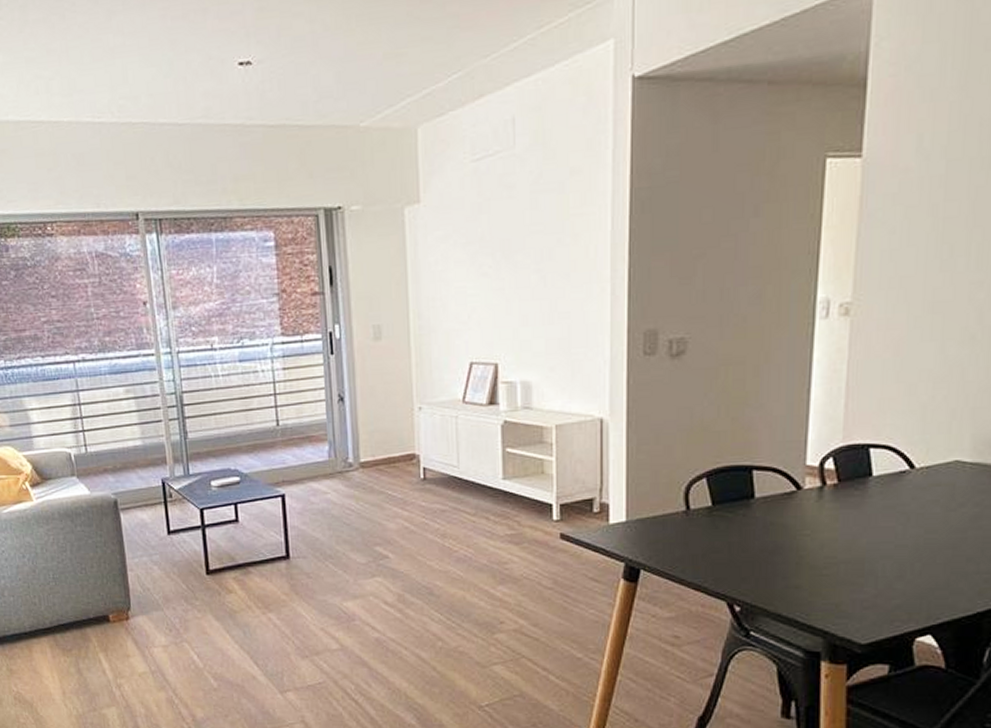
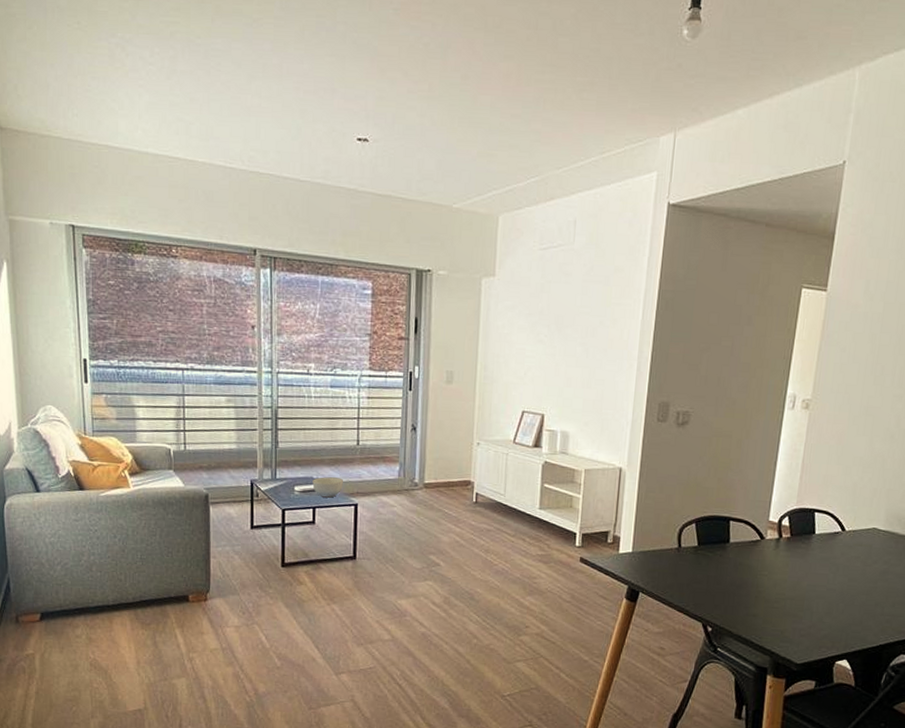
bowl: none [230,466,266,491] -> present [312,477,343,498]

